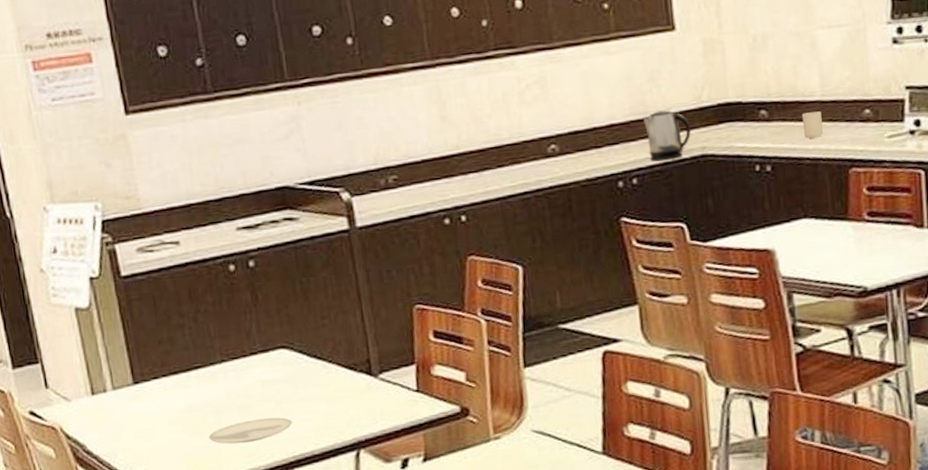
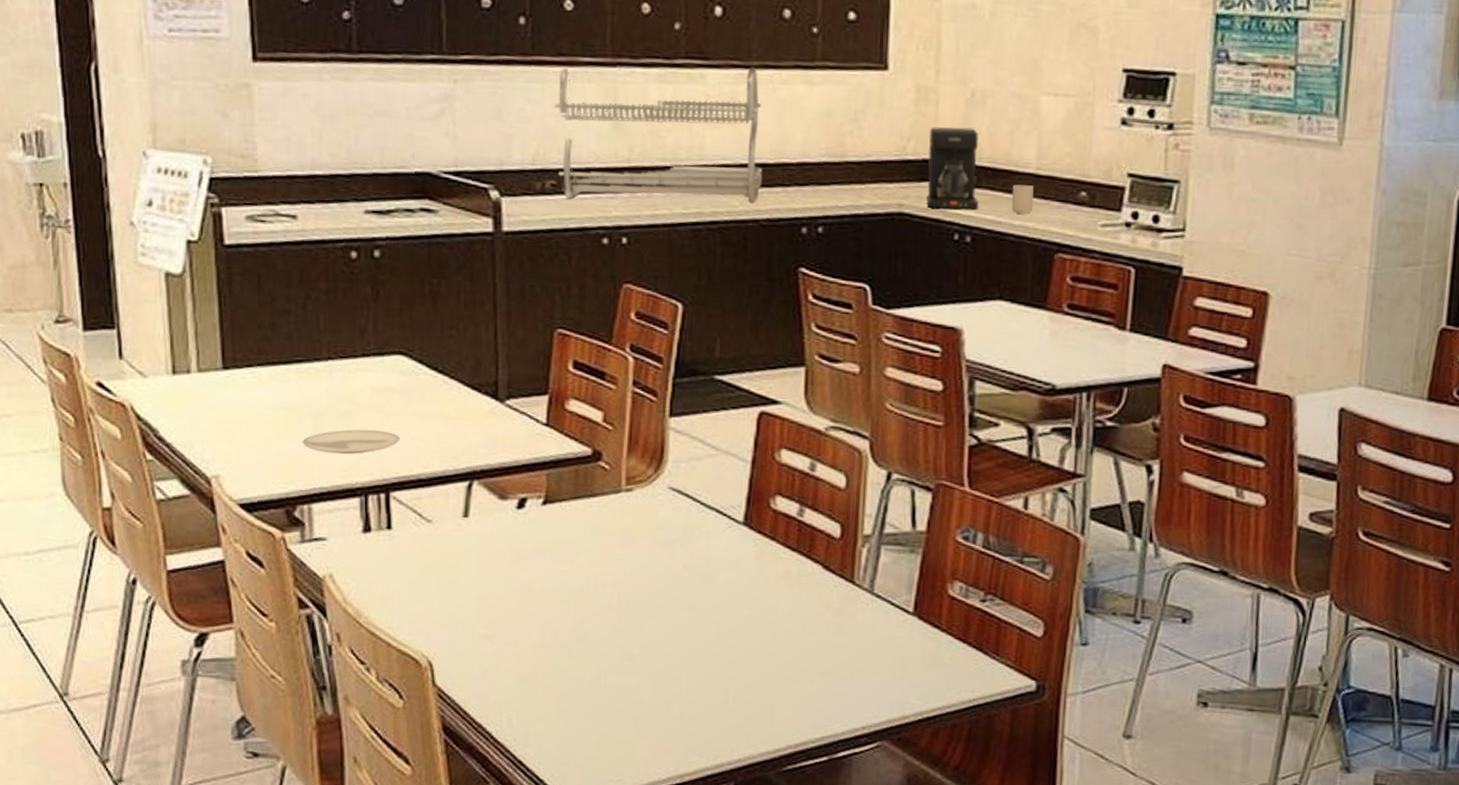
dish rack: none [386,47,578,190] -> present [554,67,763,205]
kettle: present [643,109,691,162] -> none [839,155,890,214]
coffee maker: none [720,69,773,146] -> present [926,127,979,210]

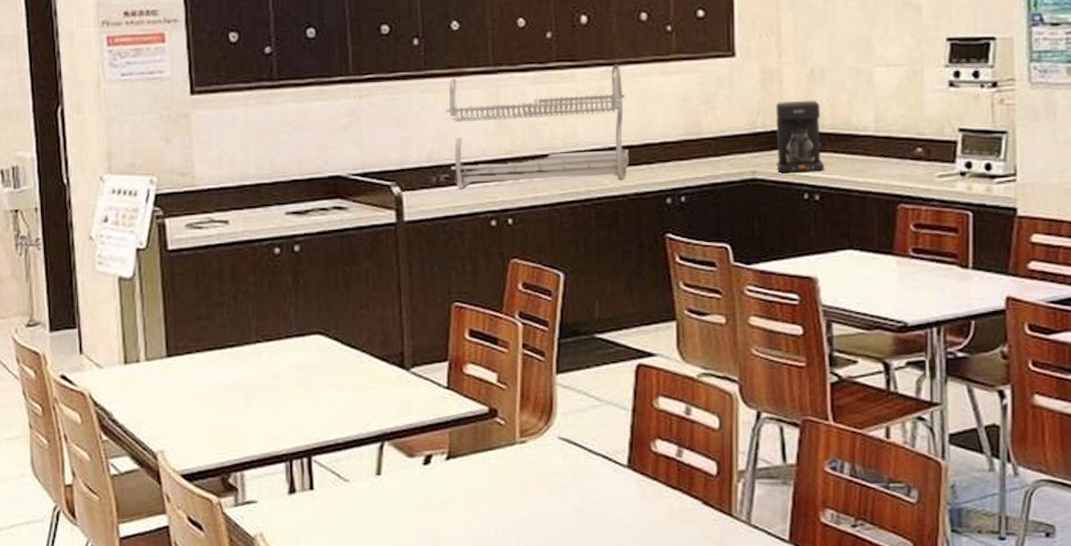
plate: present [302,429,401,454] -> none [235,402,320,424]
cup: present [1011,184,1034,214] -> none [854,146,875,171]

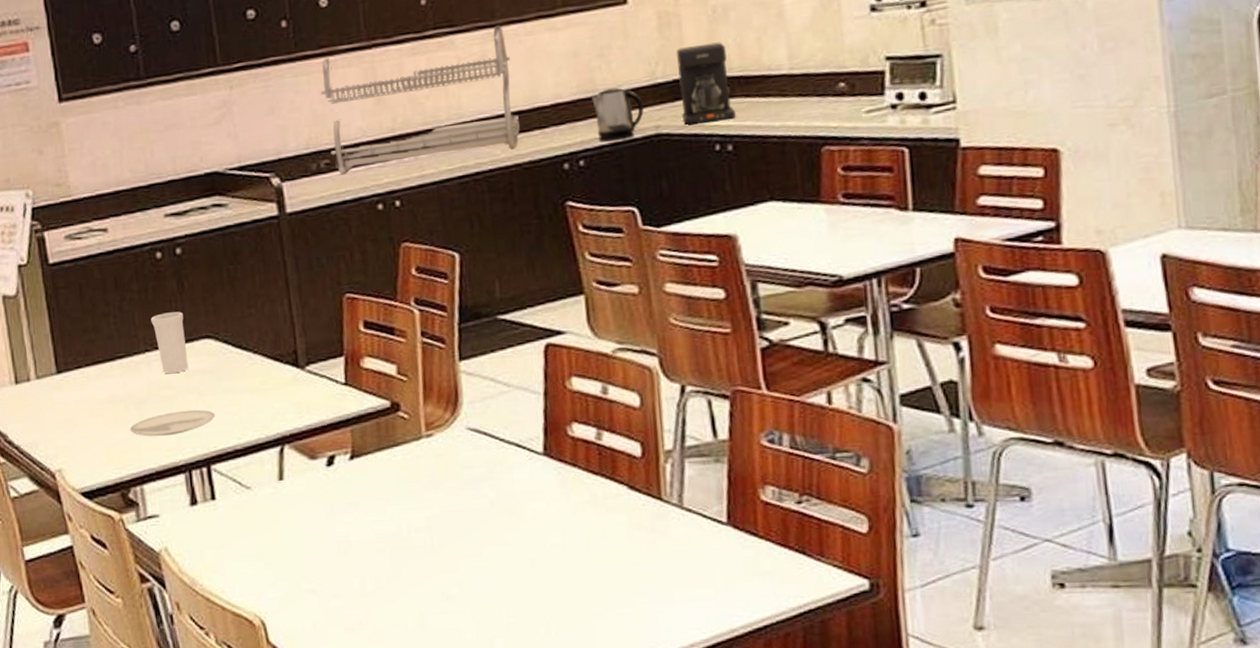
plate: none [235,402,320,424] -> present [130,409,215,437]
cup: none [264,306,298,365] -> present [151,311,189,373]
kettle: none [697,131,743,183] -> present [592,86,644,143]

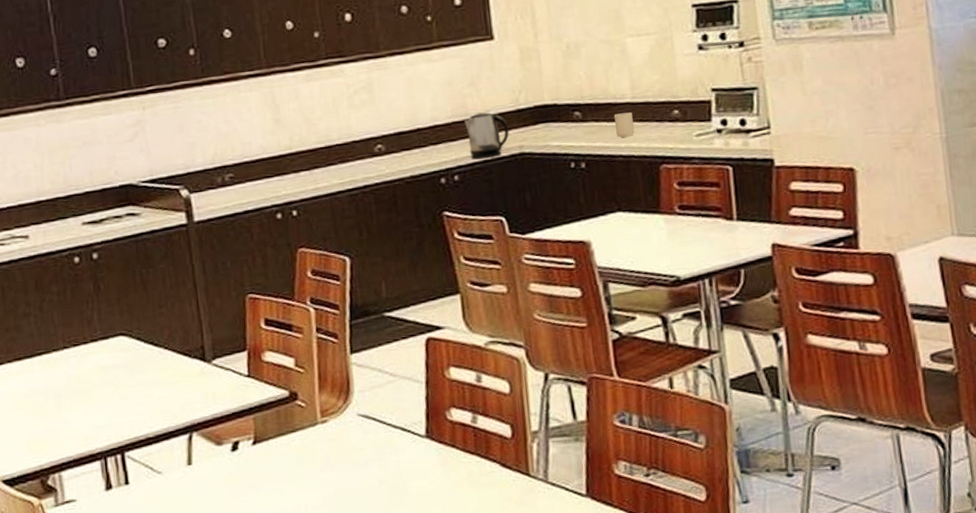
plate: present [130,409,215,437] -> none [49,401,129,427]
cup: present [151,311,189,373] -> none [69,311,104,368]
dish rack: present [320,25,521,175] -> none [224,56,403,187]
coffee maker: present [676,42,735,125] -> none [536,74,587,145]
cup: none [767,86,792,115] -> present [614,112,635,138]

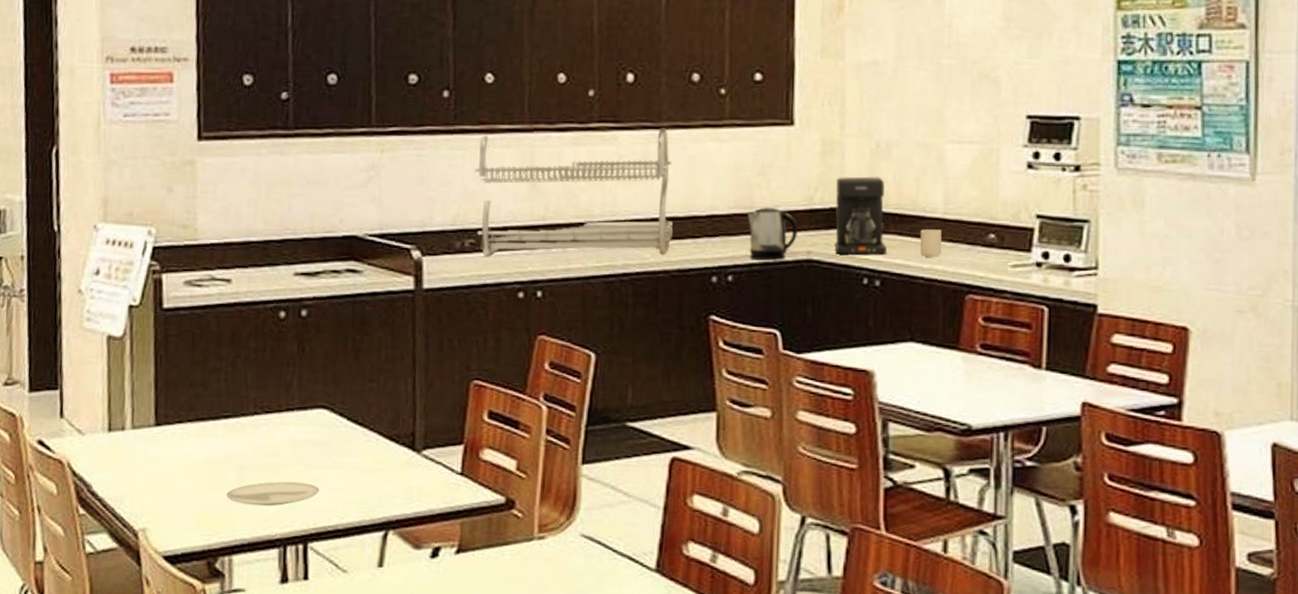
plate: none [49,401,129,427] -> present [226,481,320,506]
dish rack: none [224,56,403,187] -> present [474,128,674,257]
coffee maker: none [536,74,587,145] -> present [835,176,887,255]

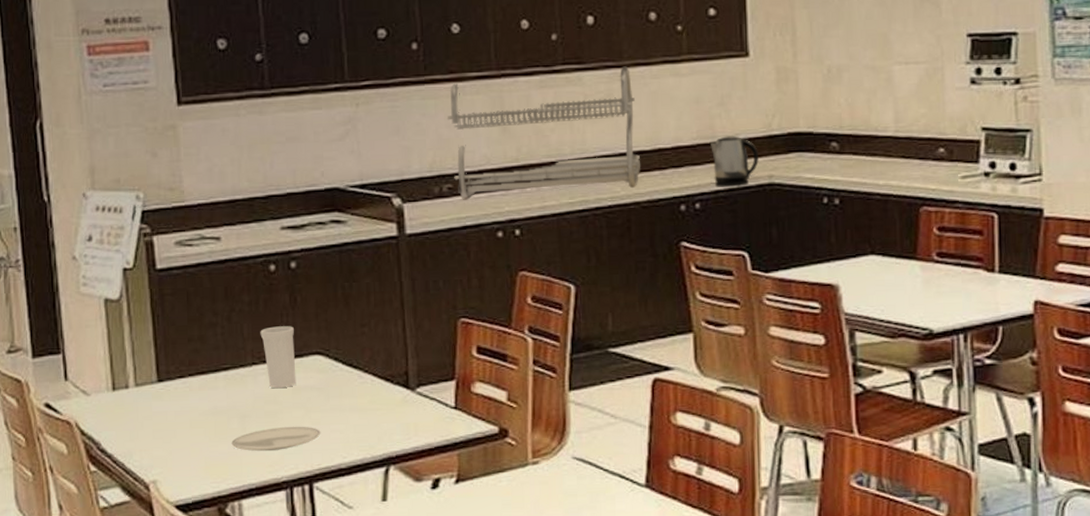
cup: none [264,376,300,440] -> present [260,326,296,388]
coffee maker: present [835,176,887,255] -> none [791,100,843,176]
cup: present [920,229,942,257] -> none [874,147,896,174]

